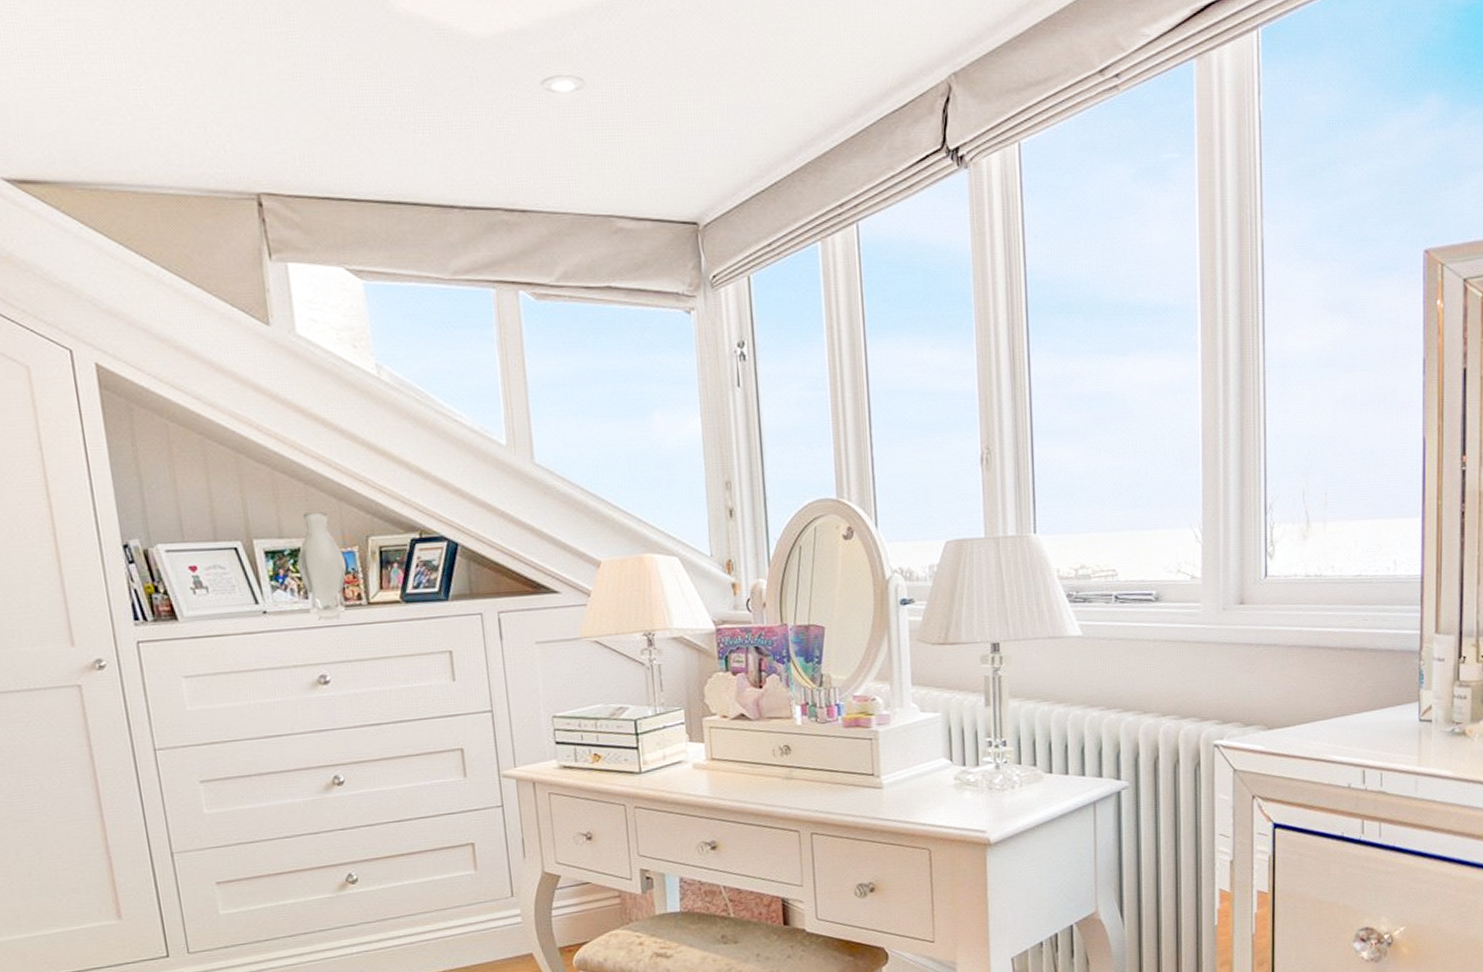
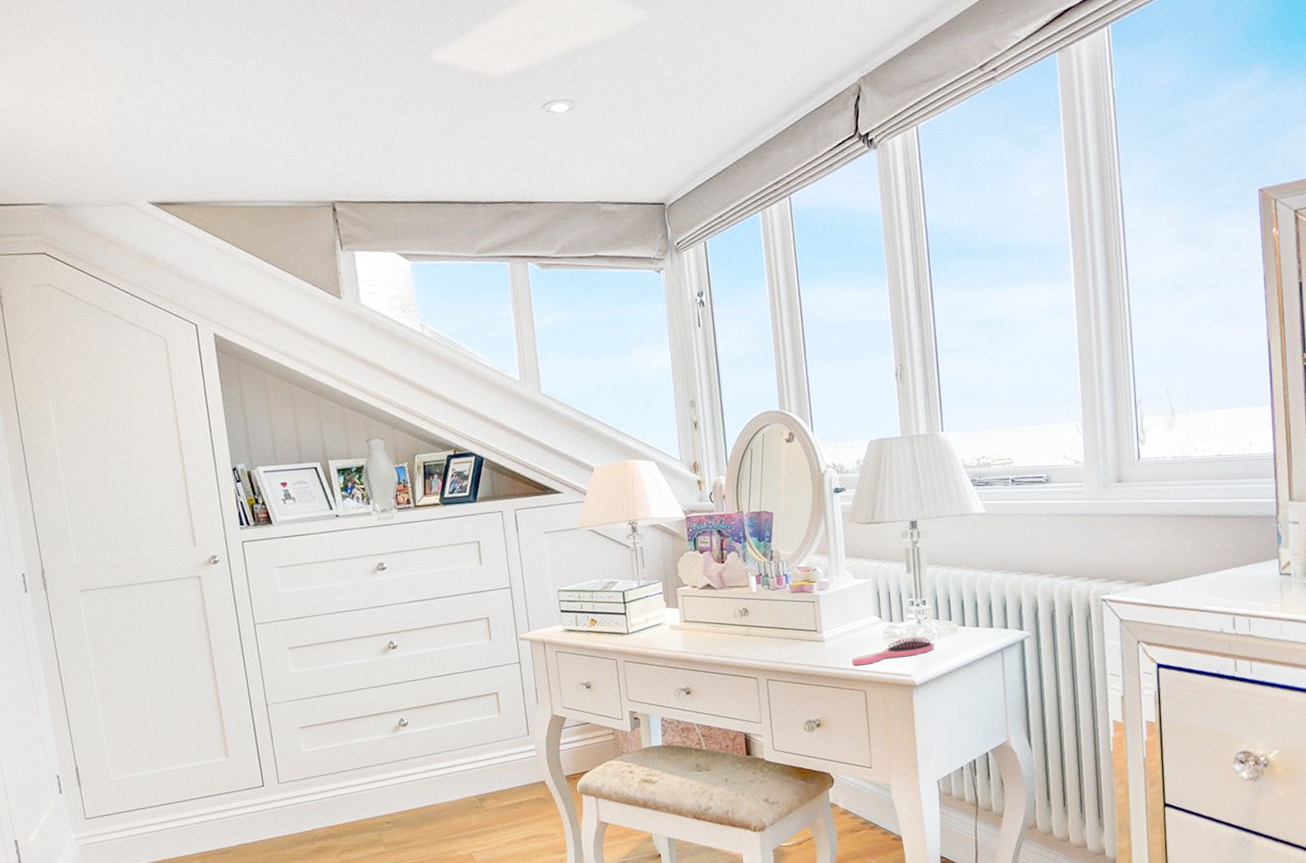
hairbrush: none [914,784,1015,818] -> present [851,636,935,666]

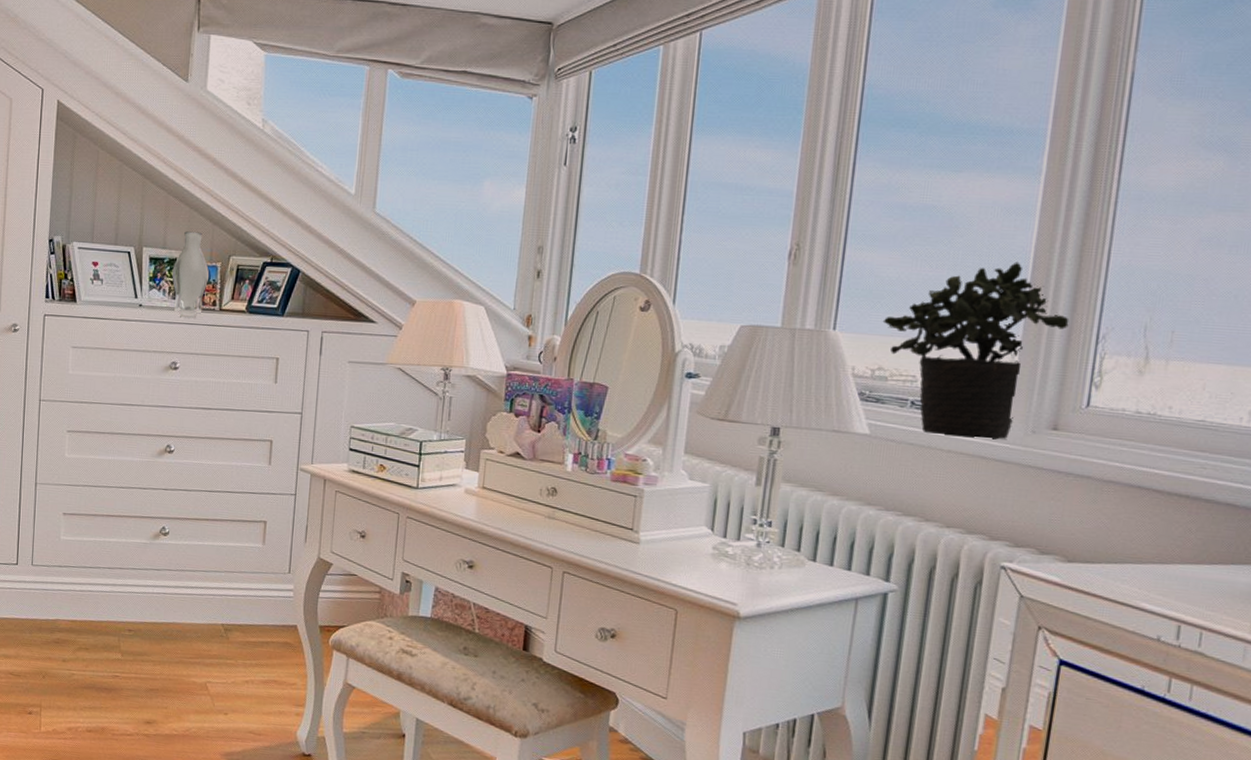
hairbrush: present [851,636,935,666] -> none [666,559,773,583]
potted plant: none [978,352,1114,503] -> present [882,261,1070,439]

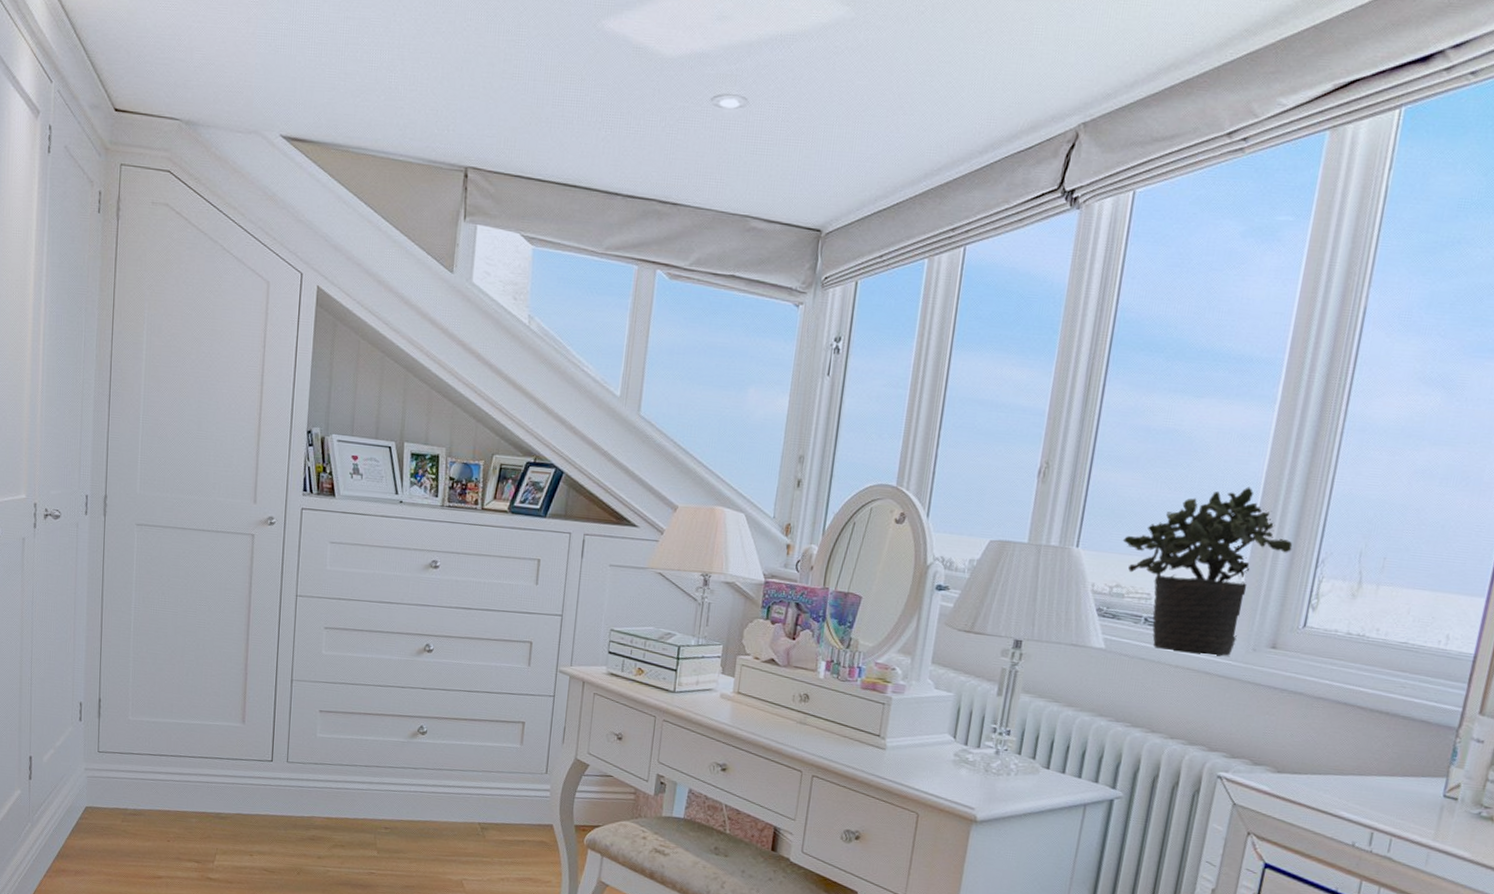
vase: present [172,231,209,319] -> none [433,427,471,517]

